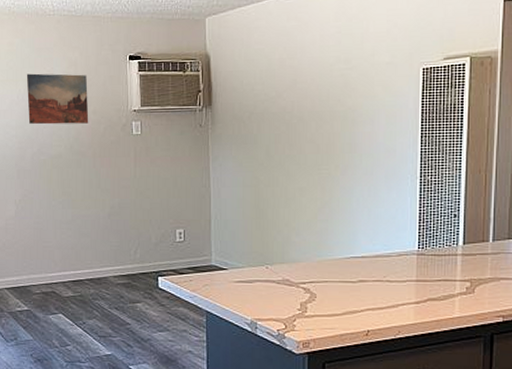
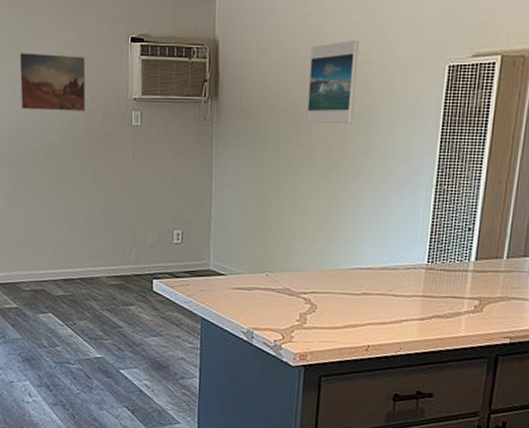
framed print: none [295,49,340,125] -> present [306,39,360,123]

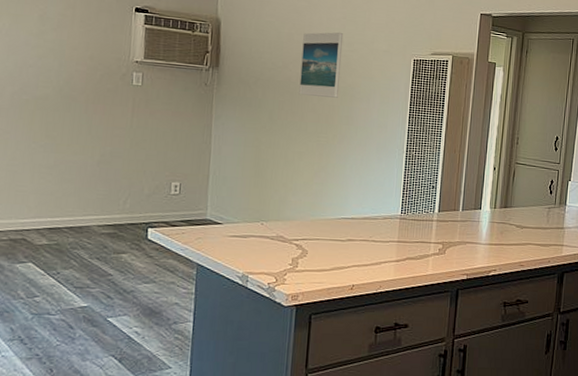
wall art: present [19,53,86,111] -> none [11,8,86,68]

